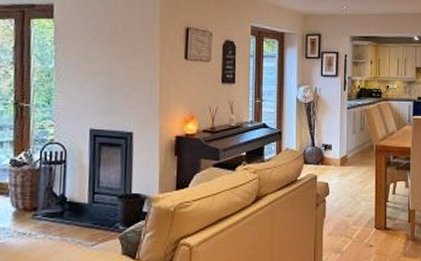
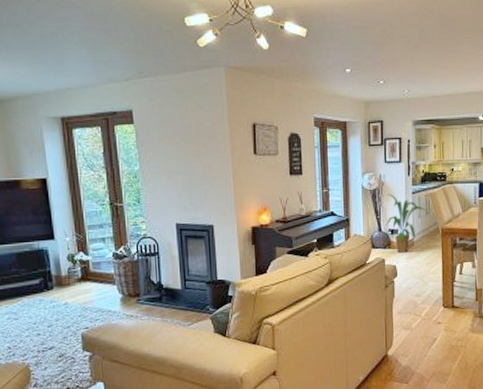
house plant: none [320,108,362,170] -> present [386,194,427,253]

